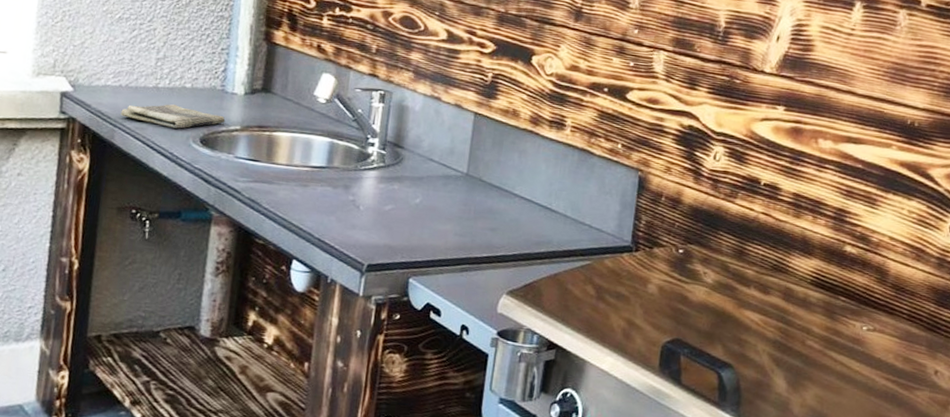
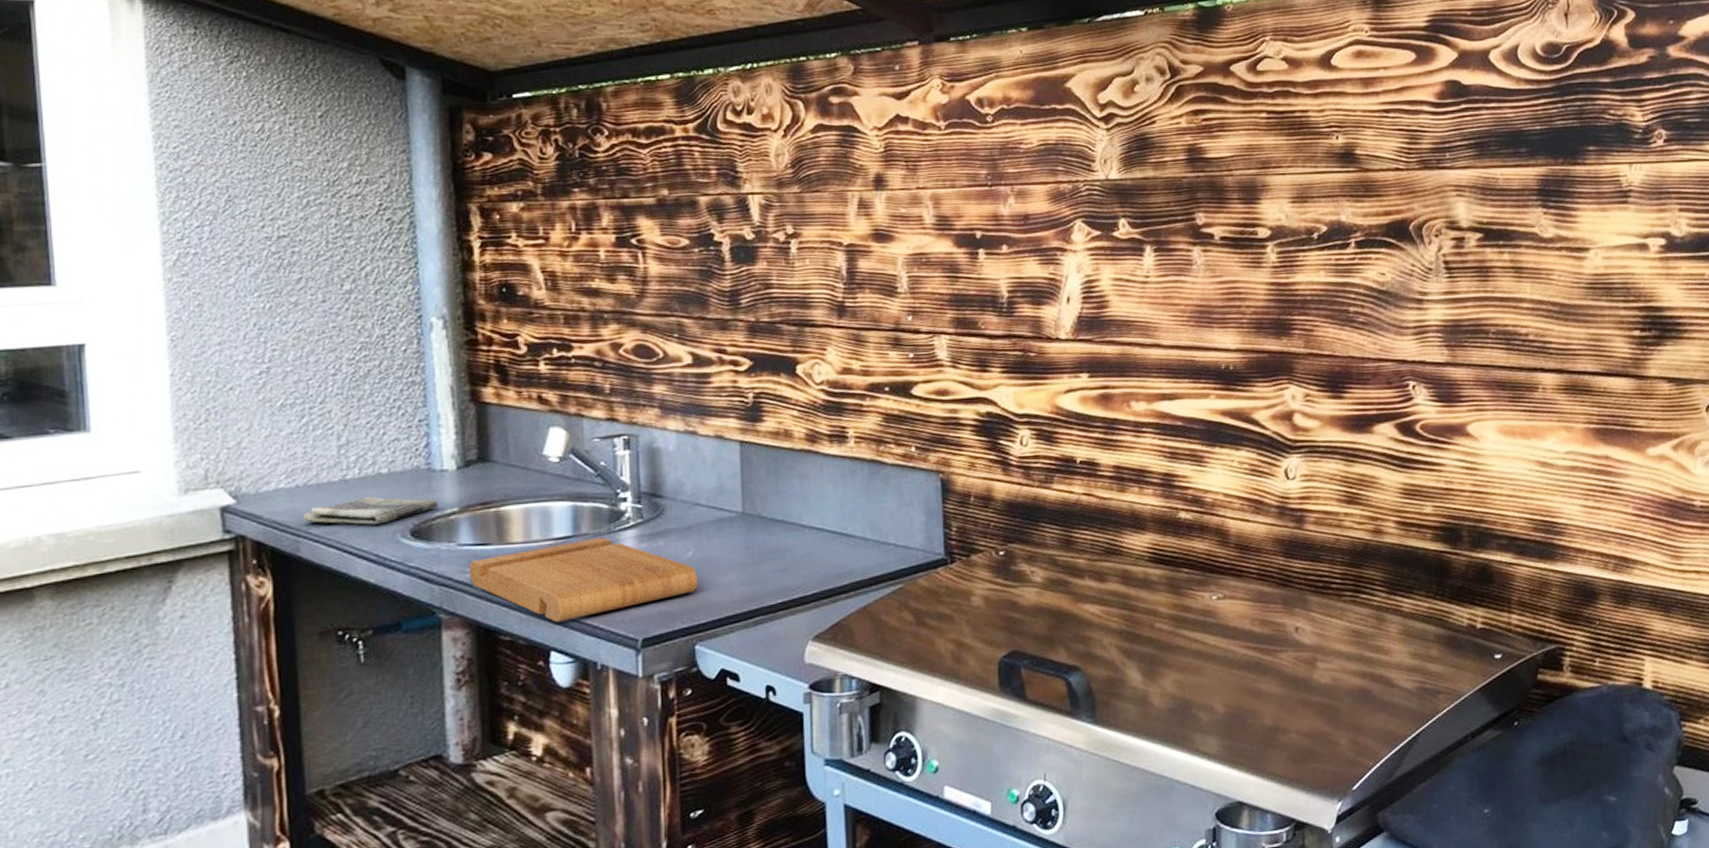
cutting board: none [239,172,421,237] -> present [469,537,698,623]

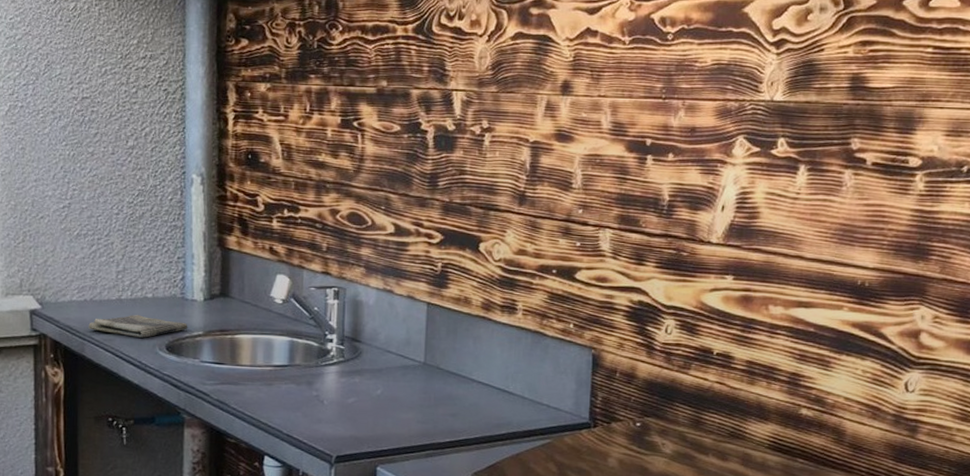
cutting board: present [469,537,698,623] -> none [207,369,383,434]

